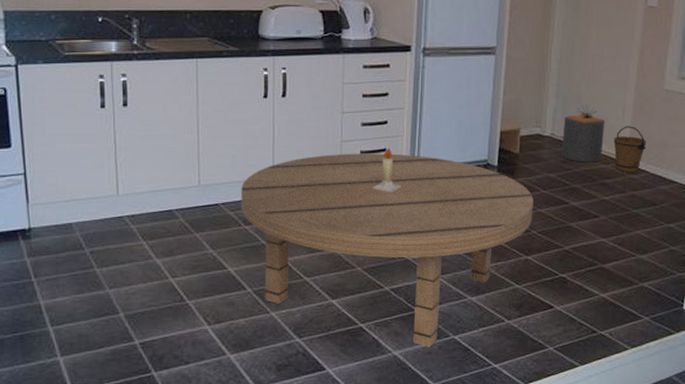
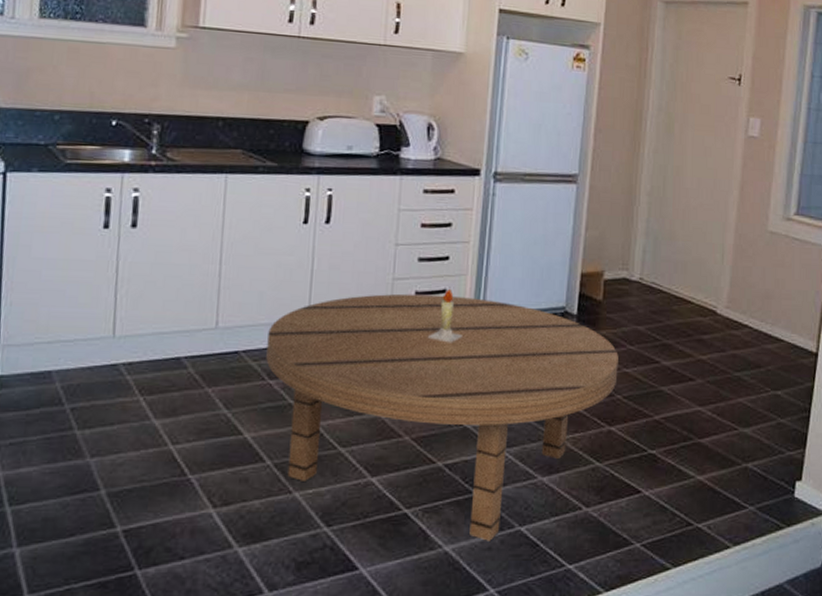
trash can: present [562,102,605,163] -> none [652,242,702,314]
bucket: present [614,126,647,172] -> none [711,272,749,327]

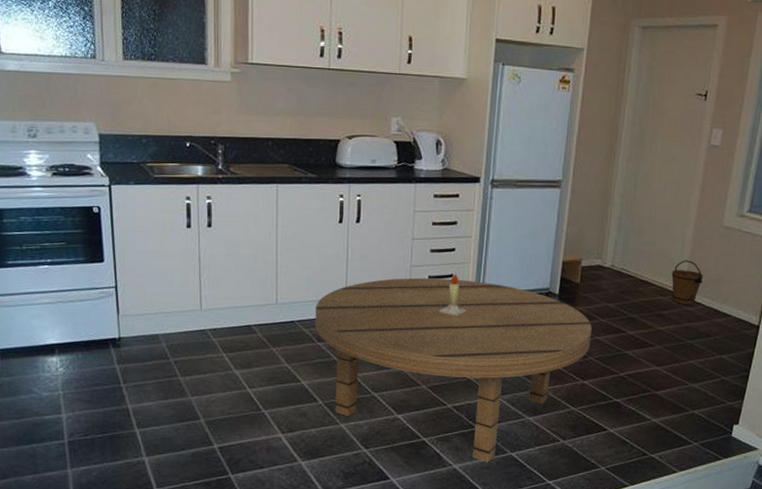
bucket: none [711,272,749,327] -> present [671,260,704,305]

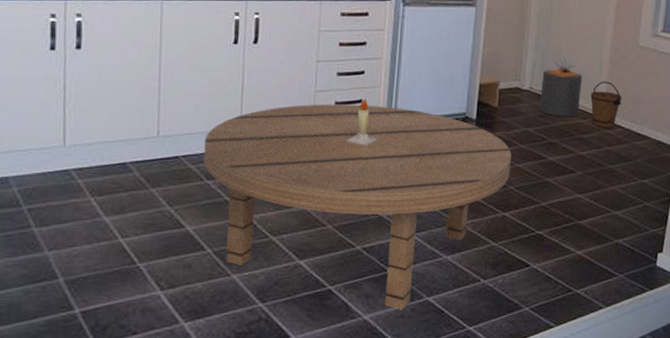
trash can: none [621,236,664,294] -> present [540,57,583,117]

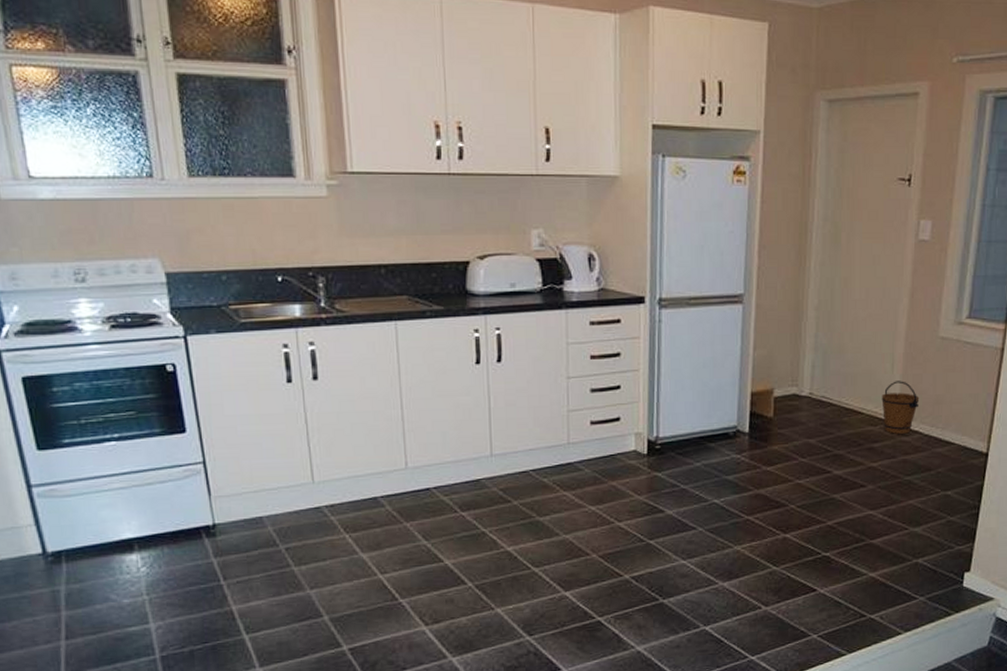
dining table: present [203,98,511,310] -> none [455,416,791,640]
trash can: present [540,57,583,117] -> none [822,355,871,425]

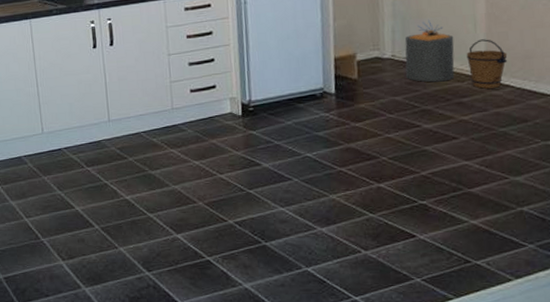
trash can: none [822,355,871,425] -> present [404,19,455,82]

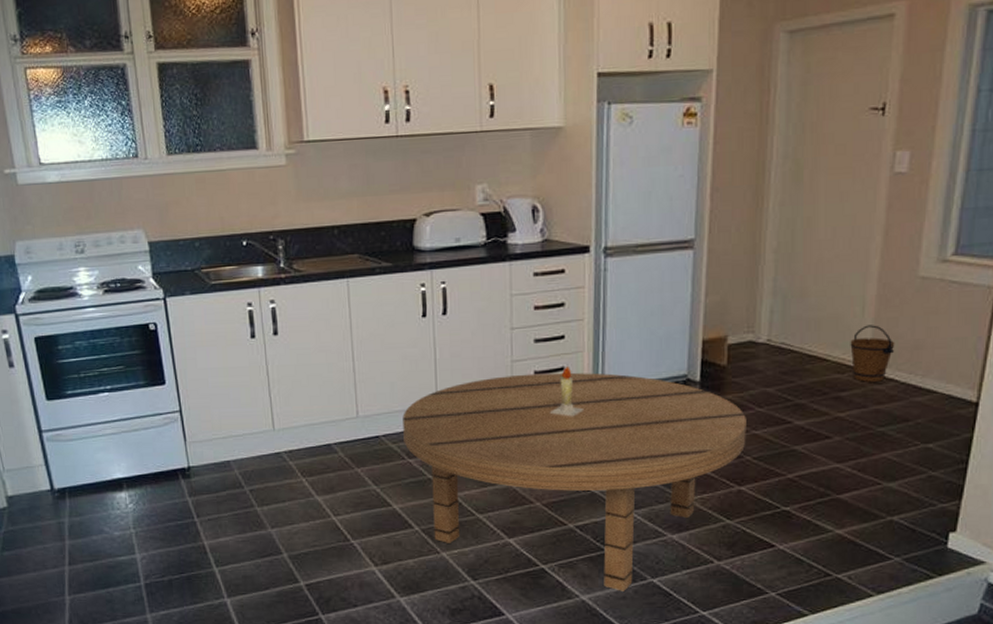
dining table: none [80,84,381,279] -> present [403,365,746,591]
trash can: present [404,19,455,82] -> none [782,299,838,373]

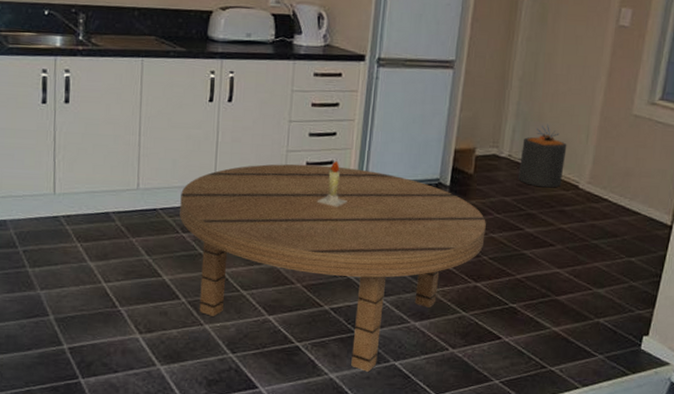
trash can: none [782,299,838,373] -> present [518,124,567,188]
bucket: present [850,325,895,382] -> none [575,151,611,201]

